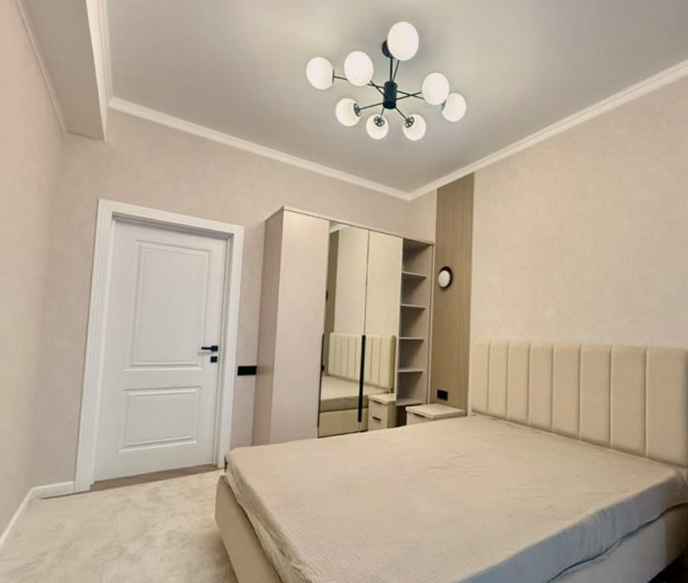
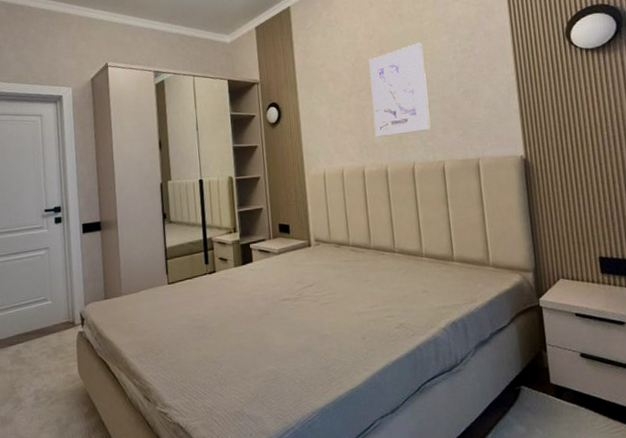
wall art: none [545,223,603,314] -> present [368,42,431,138]

